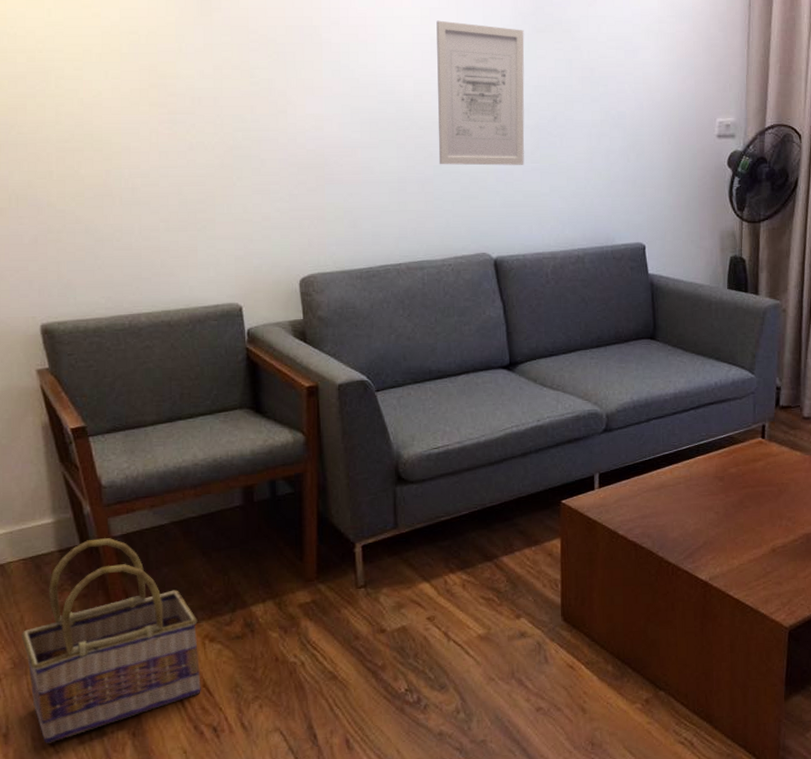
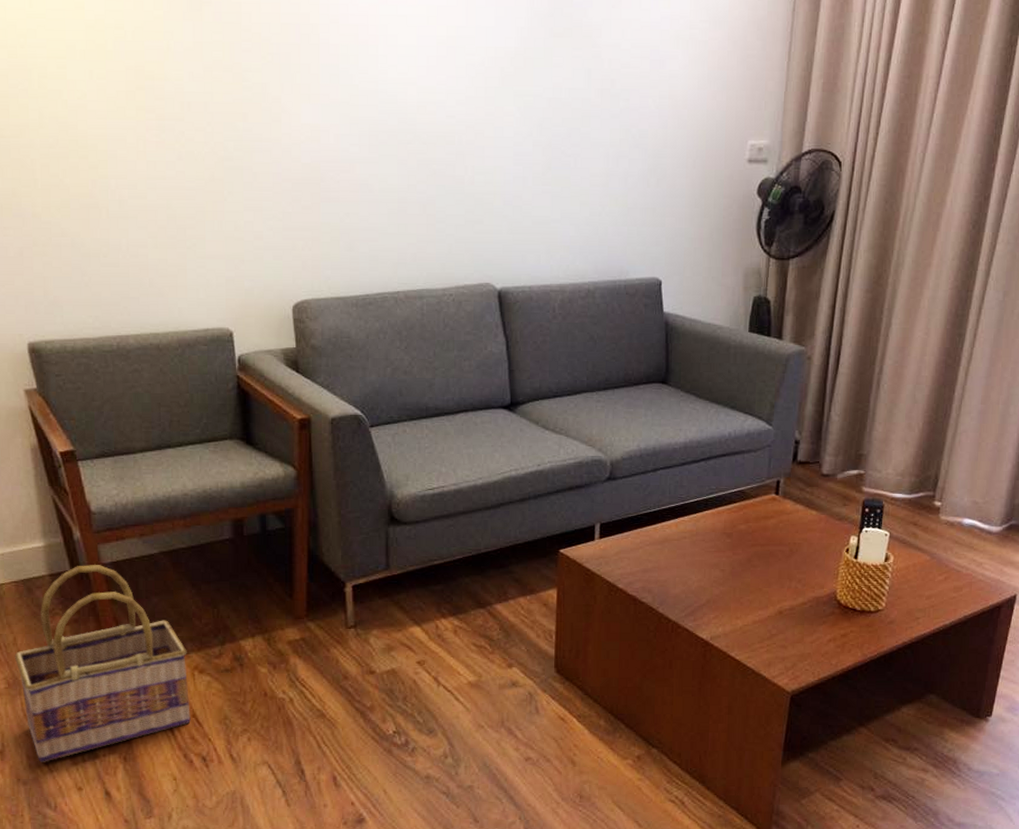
wall art: present [436,20,525,166] -> none [442,20,540,187]

